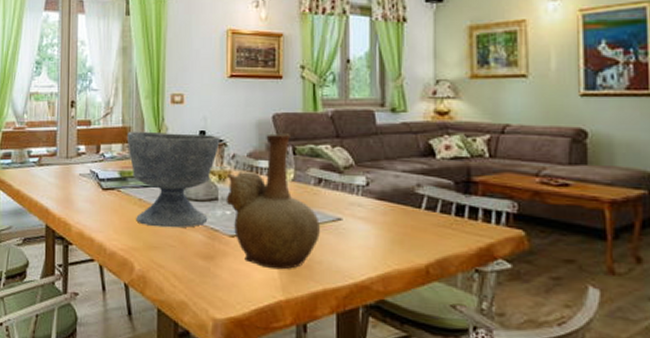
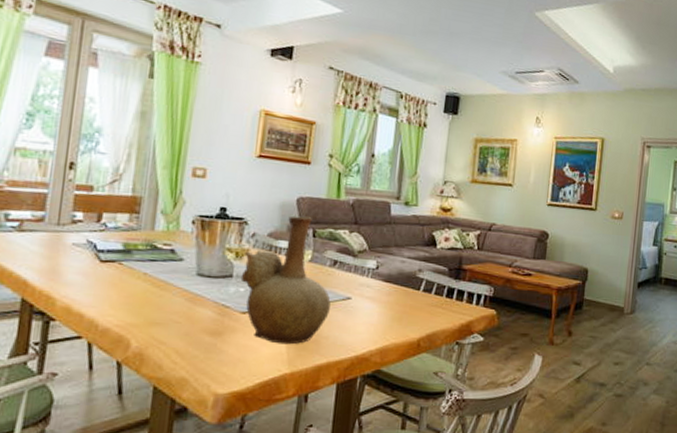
bowl: present [128,131,220,228] -> none [136,201,242,304]

